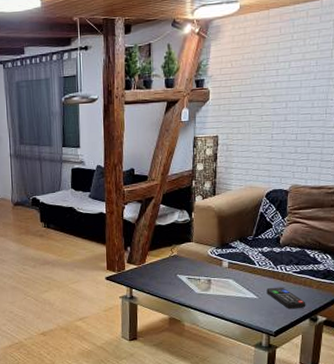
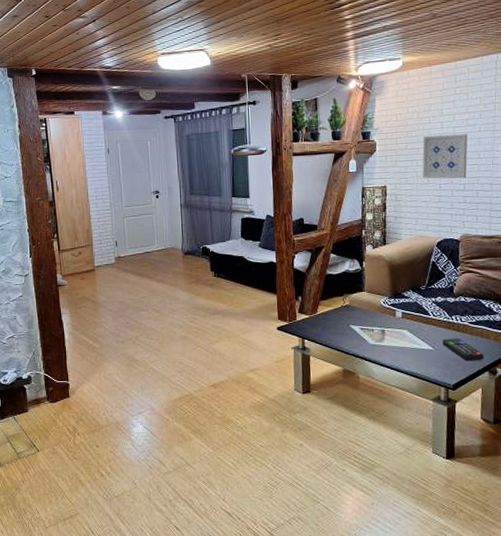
wall art: none [255,82,303,129] -> present [422,134,468,179]

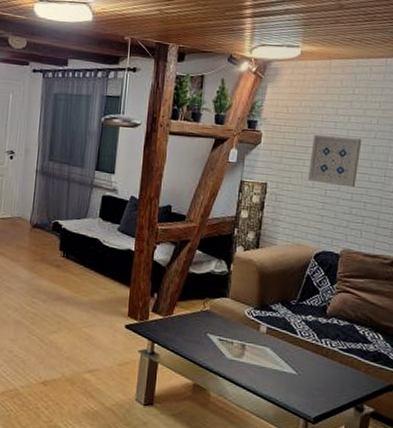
remote control: present [442,338,484,360] -> none [307,363,352,393]

